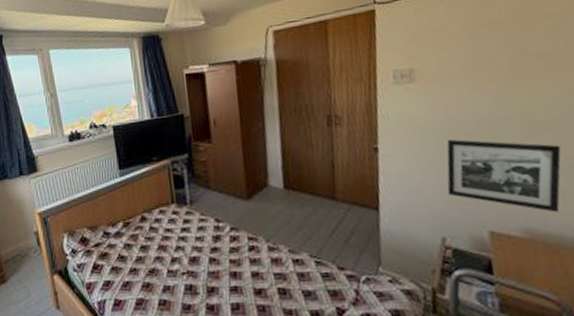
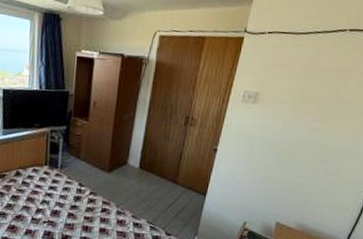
picture frame: present [446,139,562,213] -> none [257,152,339,216]

